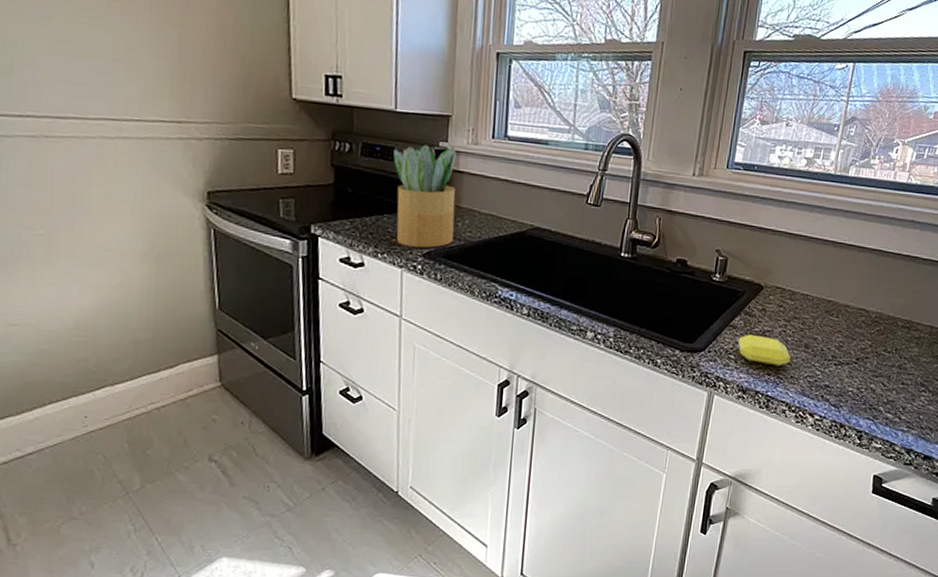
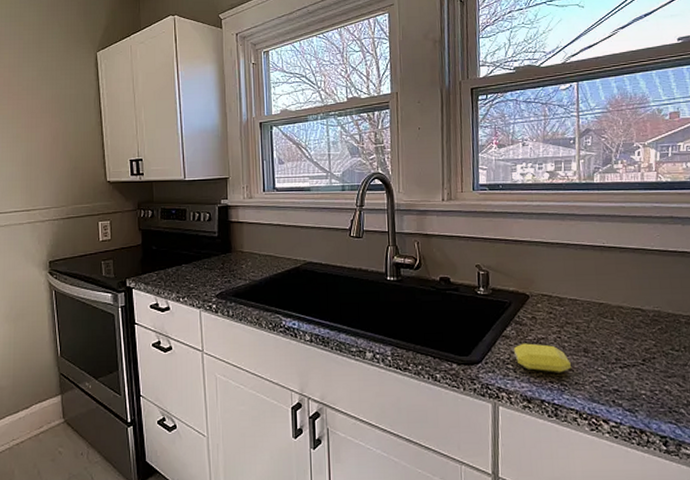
potted plant: present [393,145,456,248] -> none [186,203,239,290]

